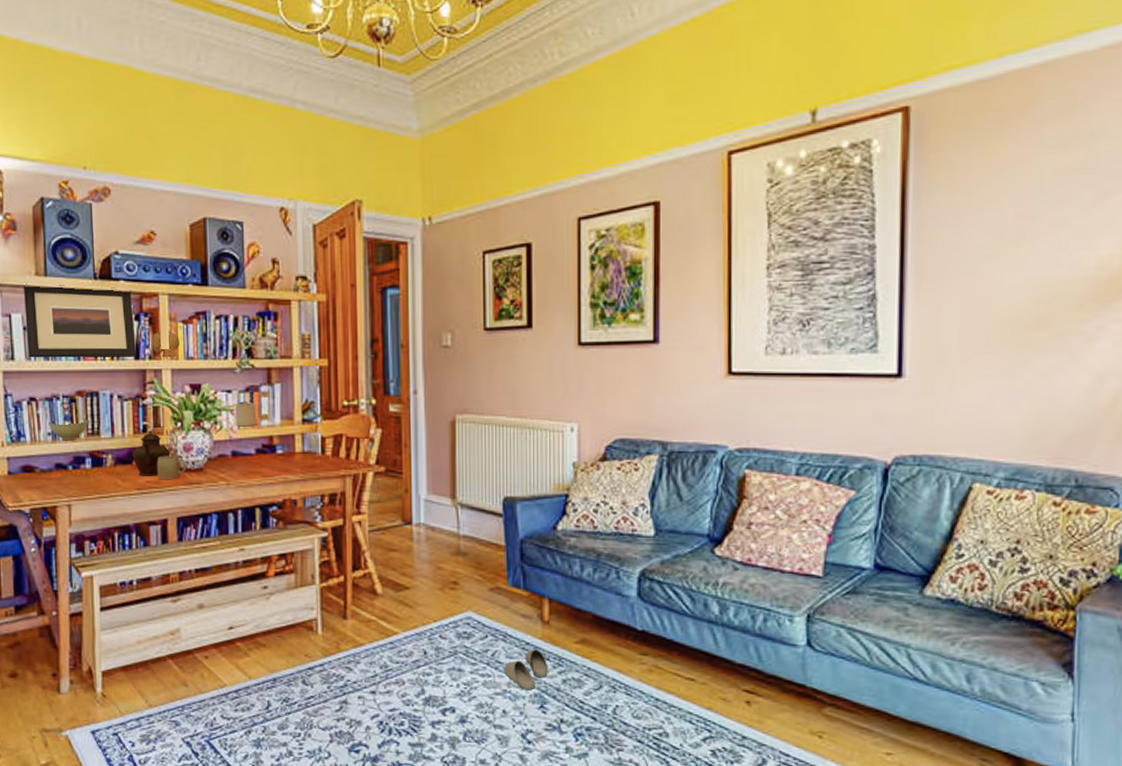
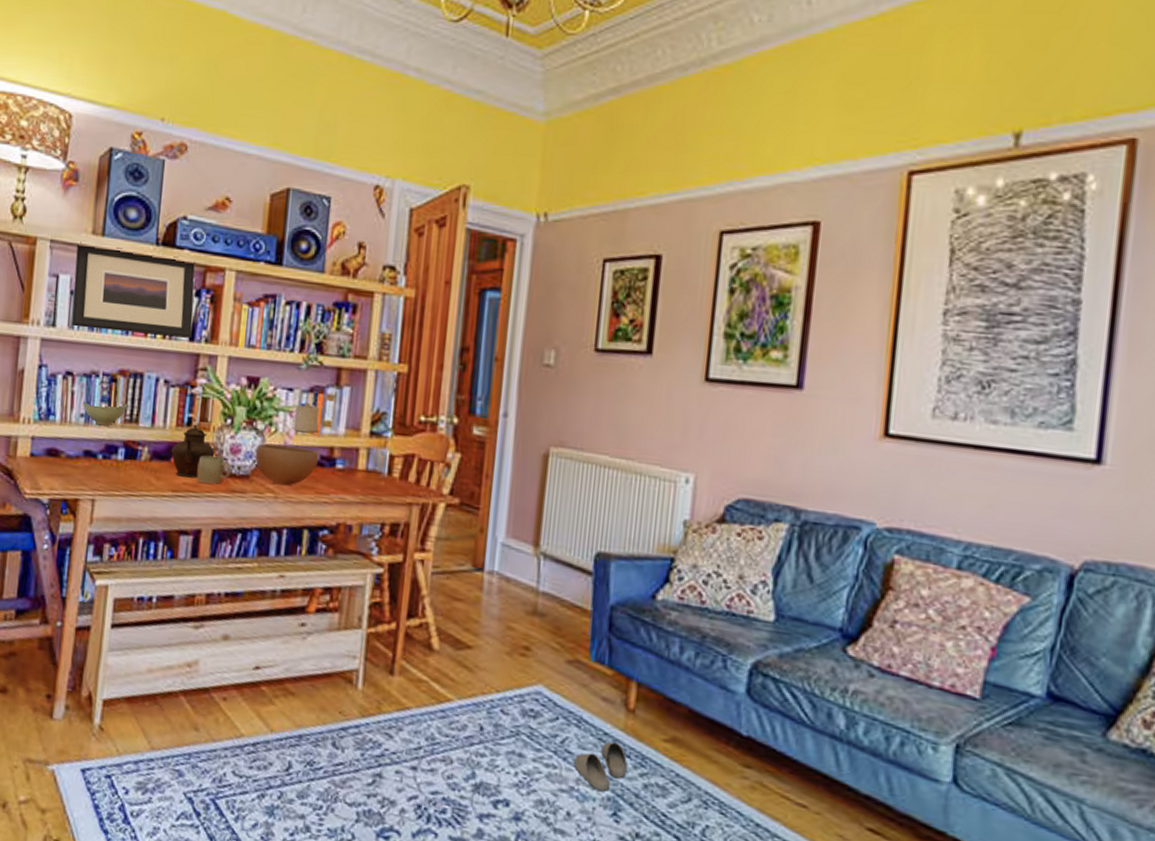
decorative figurine: present [151,332,180,358] -> none [209,313,242,344]
bowl: none [205,439,261,474] -> present [255,443,319,486]

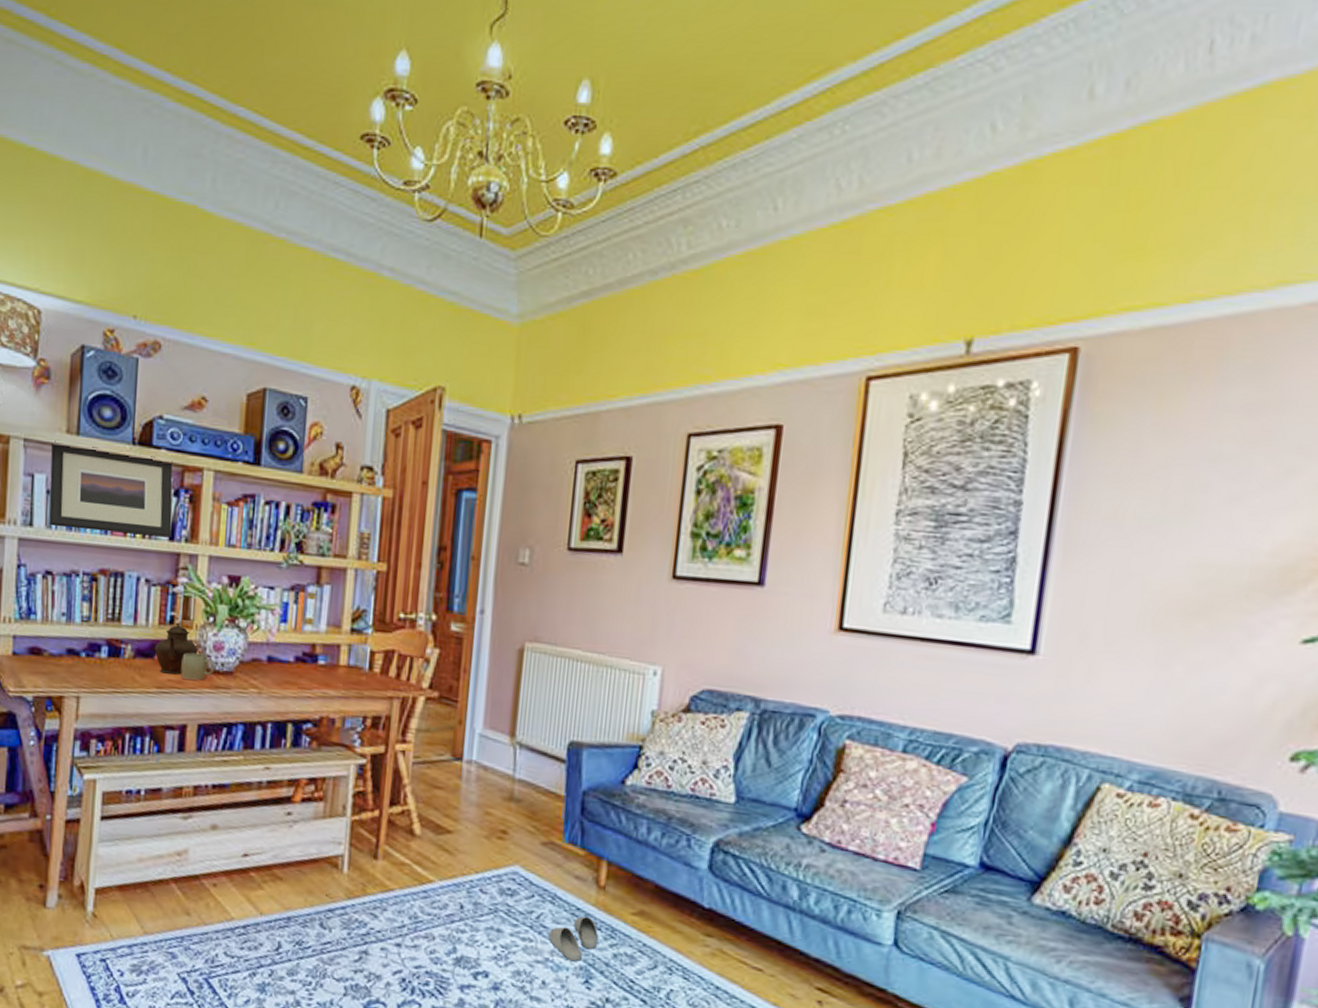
bowl: present [82,400,128,426] -> none [63,599,110,625]
bowl: present [255,443,319,486] -> none [238,641,302,682]
candle: present [293,401,320,433] -> none [275,599,301,631]

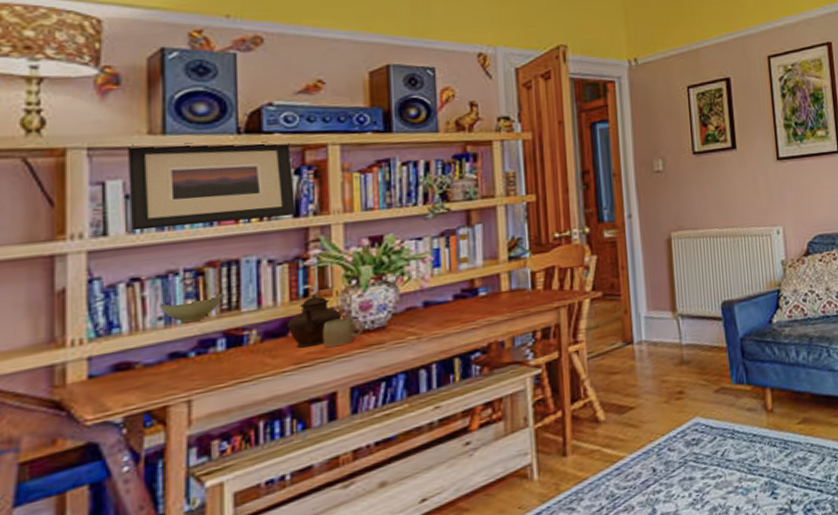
bowl: none [63,599,110,625] -> present [158,293,224,324]
slippers: present [549,916,599,962] -> none [735,438,776,481]

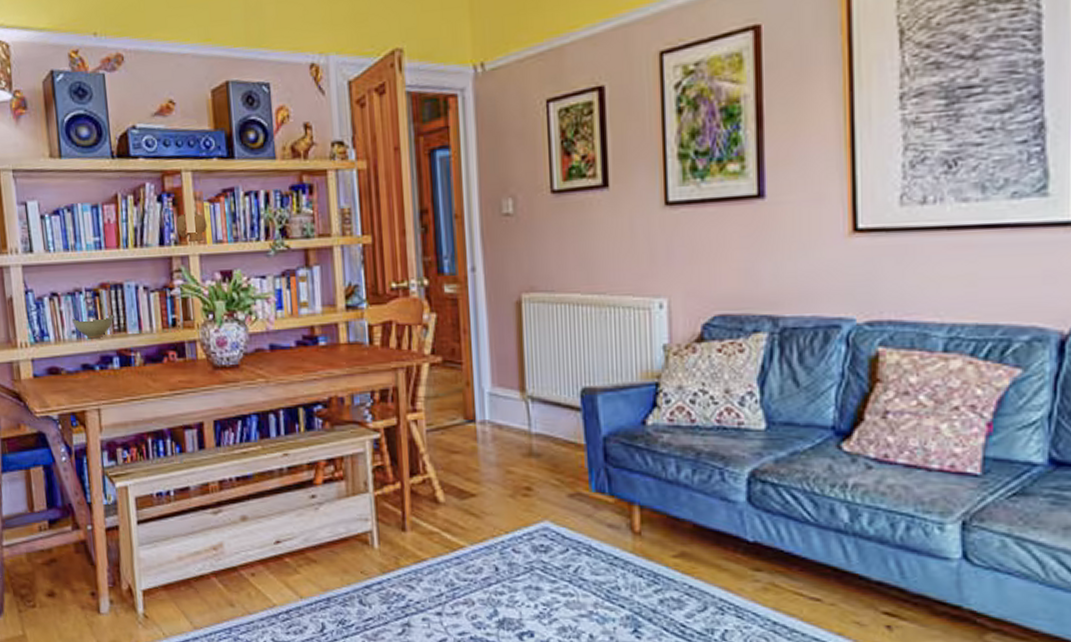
picture frame: present [126,141,295,231] -> none [37,166,161,250]
teapot: present [287,293,342,348] -> none [162,324,204,375]
decorative figurine: none [316,184,356,212] -> present [176,213,207,243]
mug: present [323,317,364,349] -> none [189,351,221,379]

